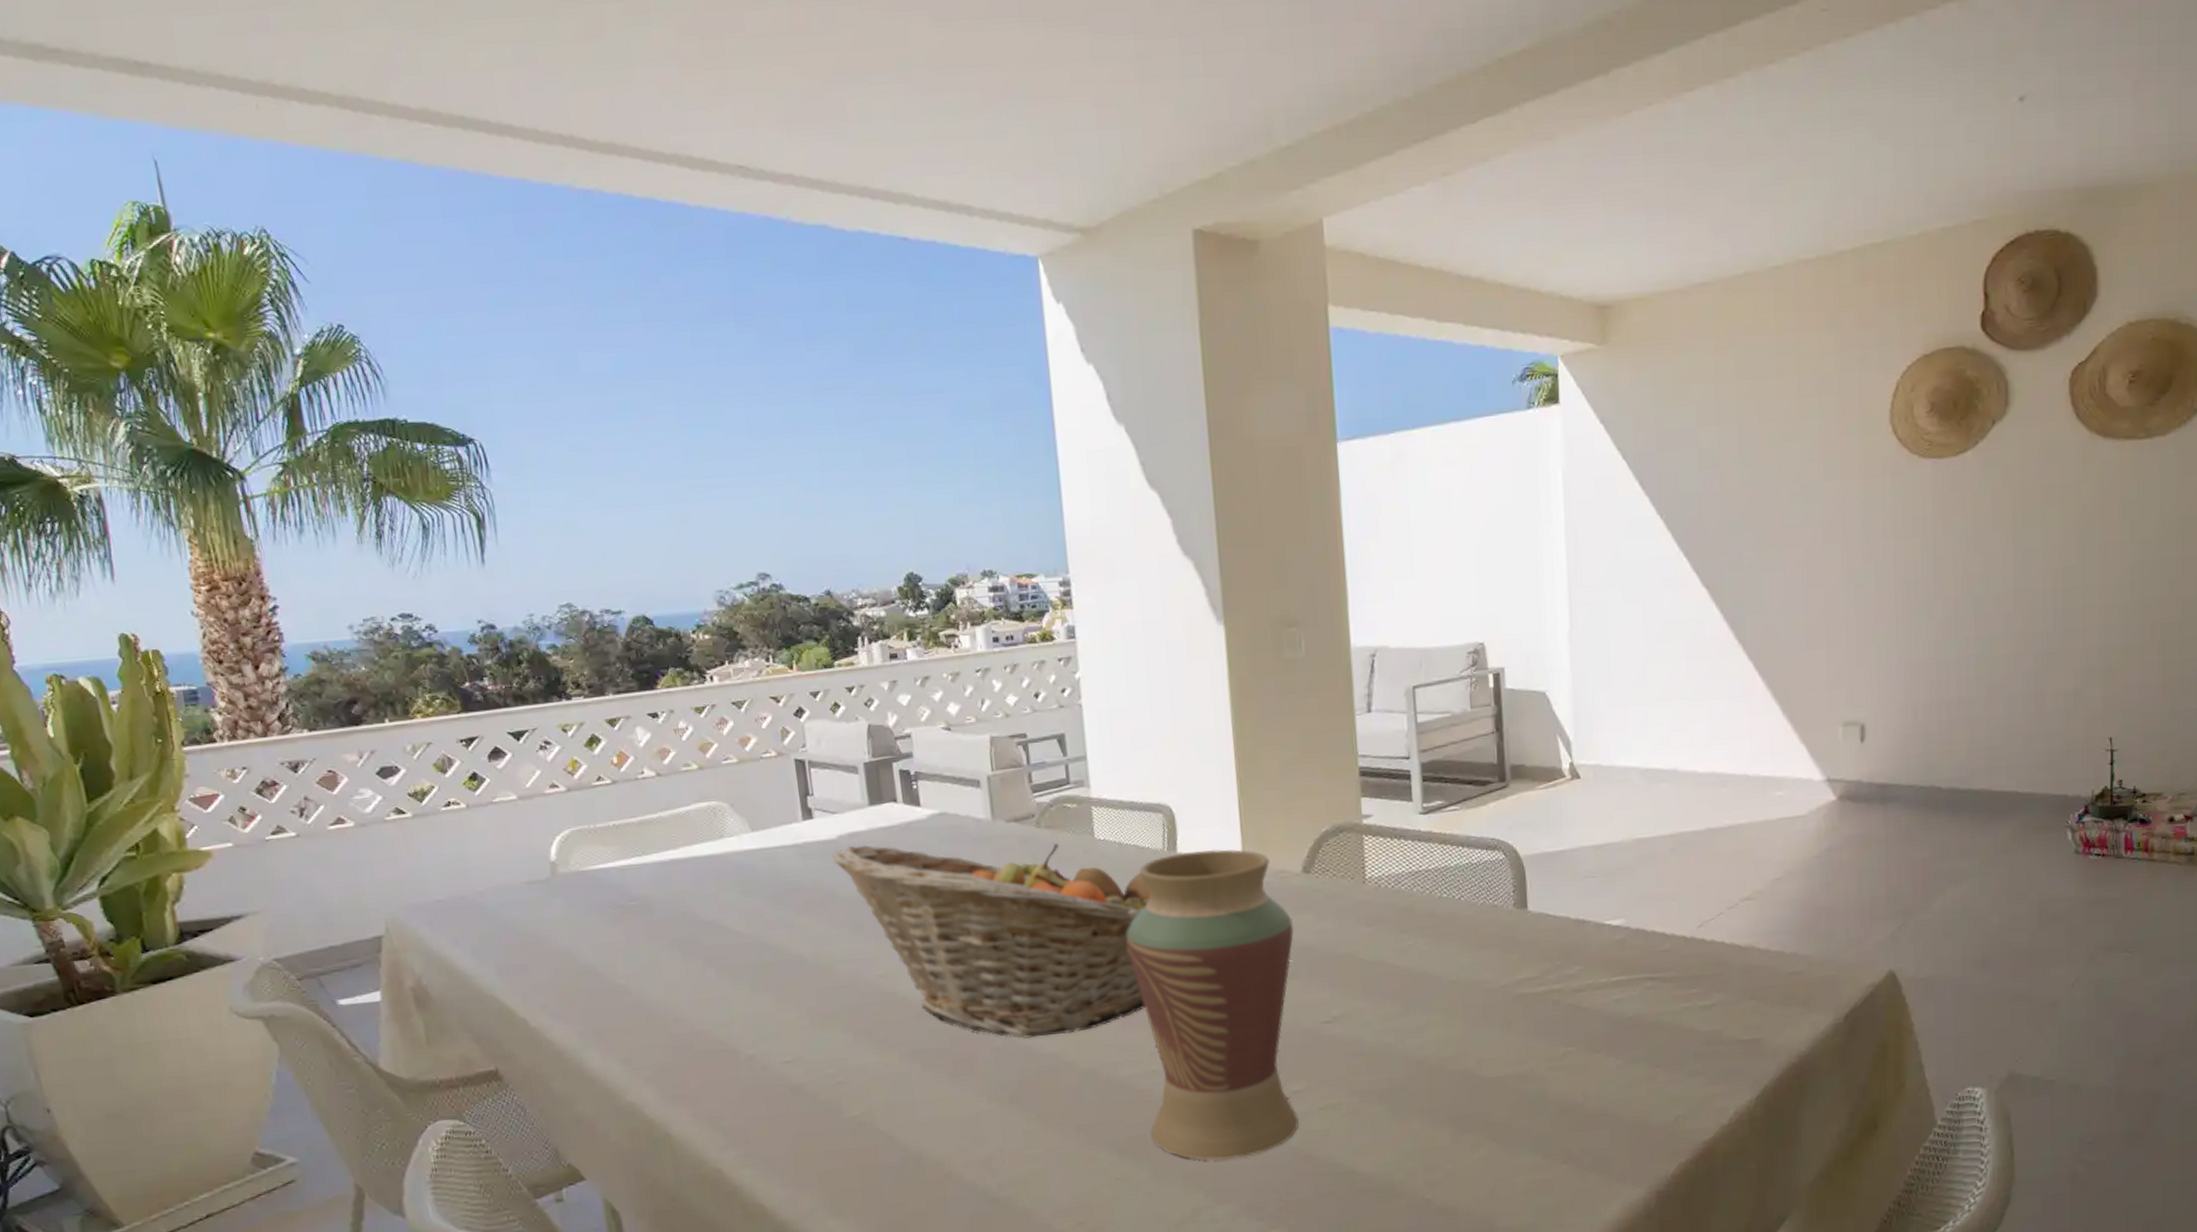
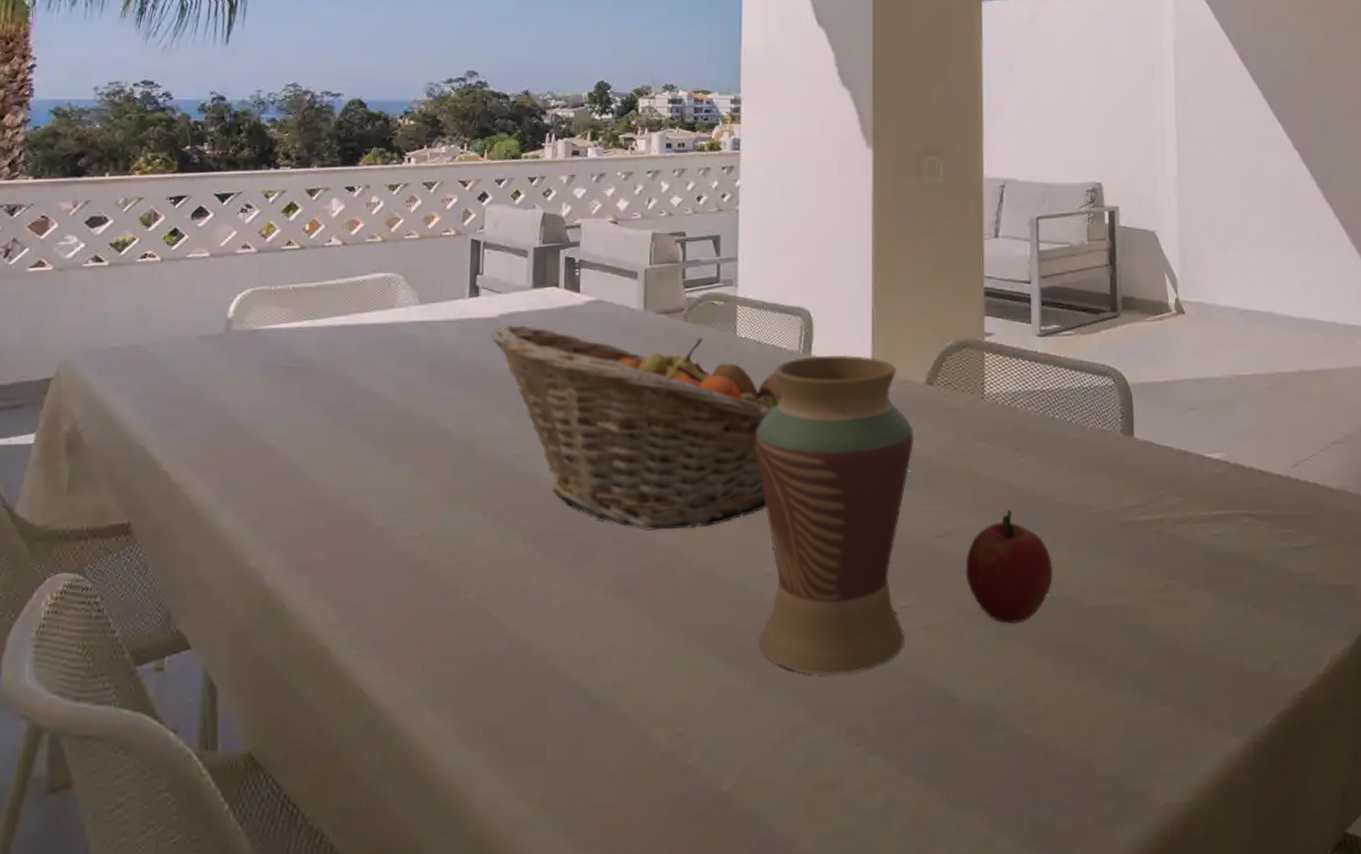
apple: none [1356,990,1448,1100] -> present [965,508,1053,624]

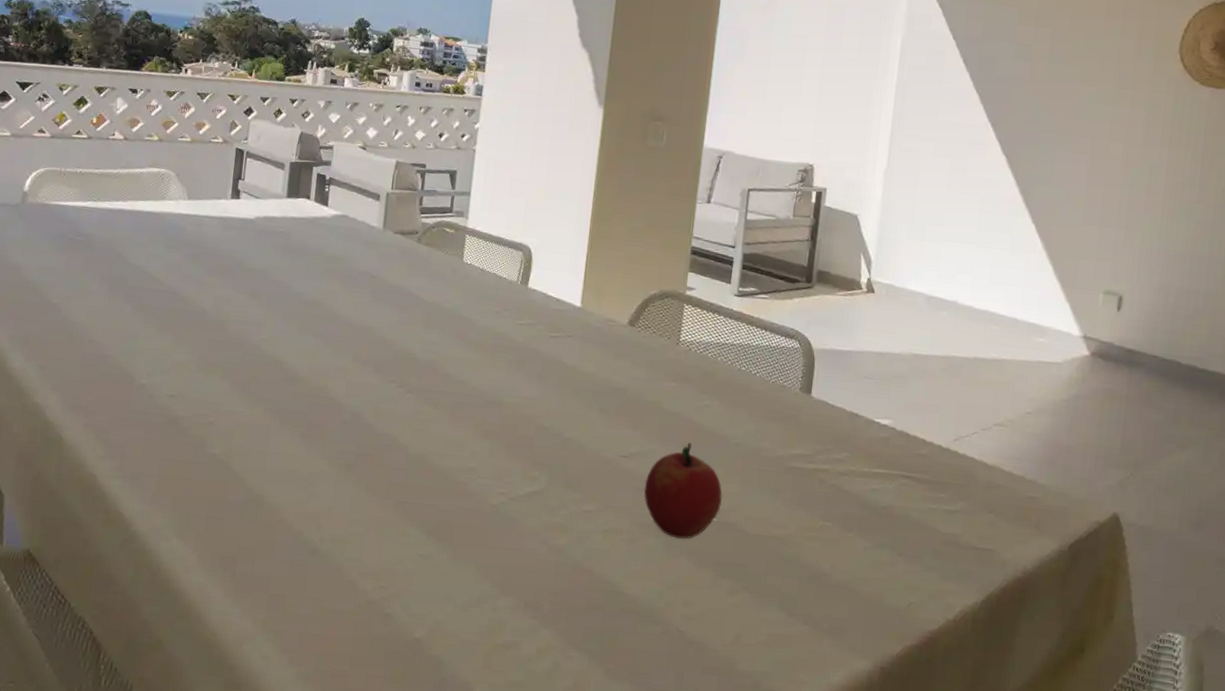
fruit basket: present [491,324,783,530] -> none [247,226,499,421]
vase: present [755,354,915,676] -> none [457,287,613,560]

